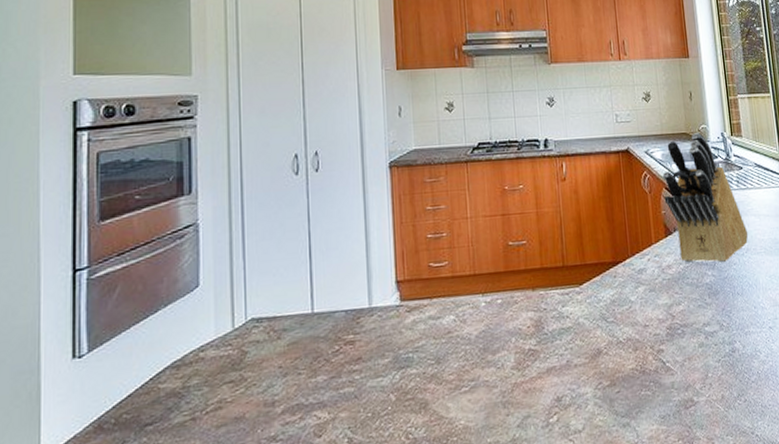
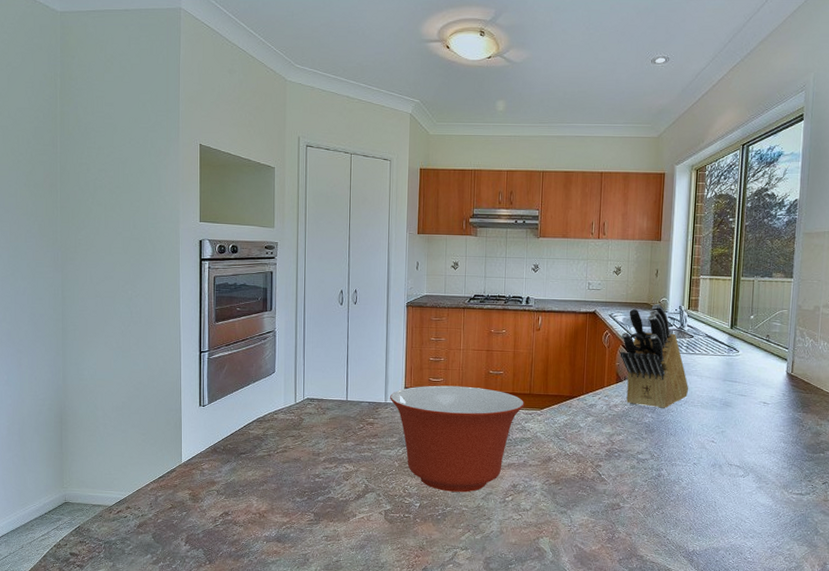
mixing bowl: none [376,267,558,426] -> present [390,385,524,492]

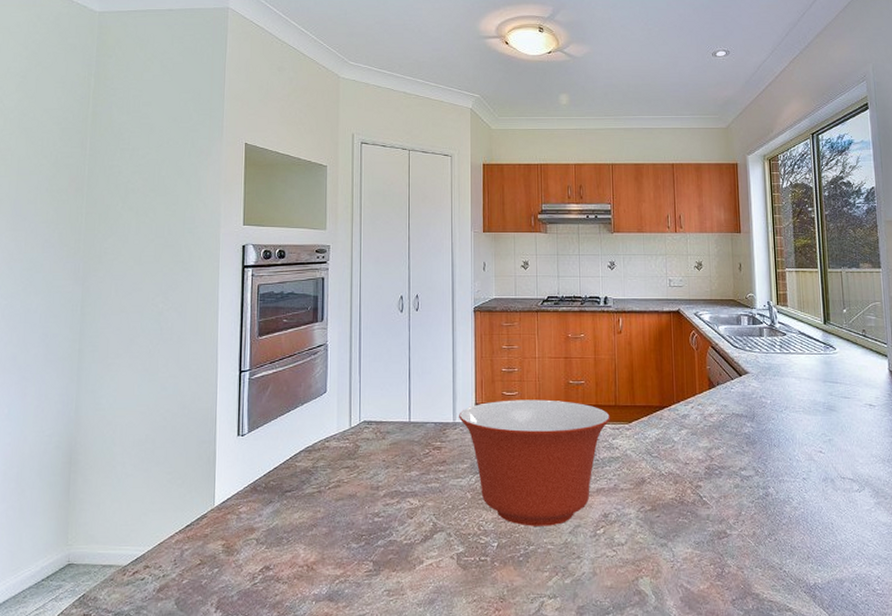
knife block: present [620,303,689,409] -> none [709,299,788,417]

